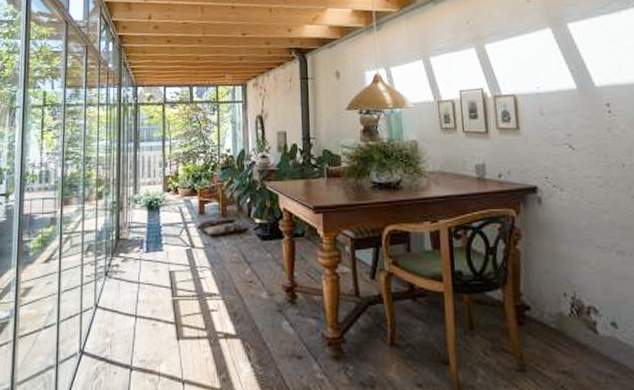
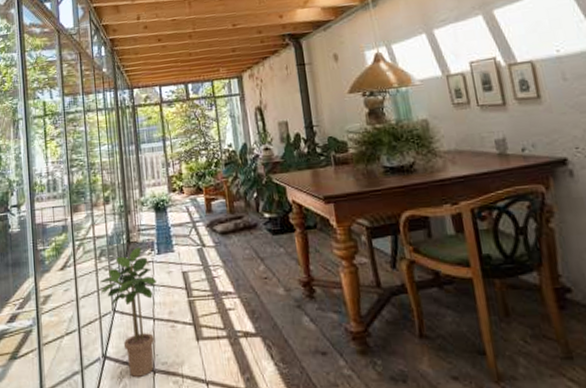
potted plant: none [84,244,142,373] -> present [101,247,157,377]

